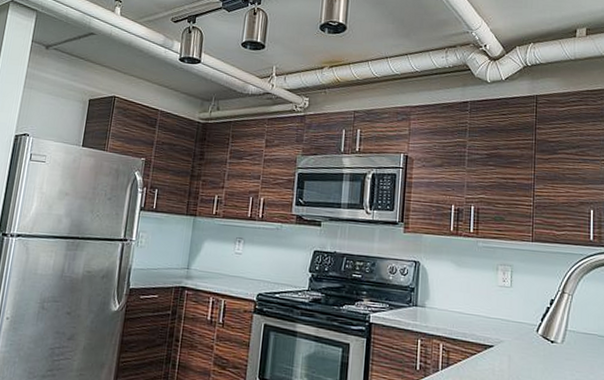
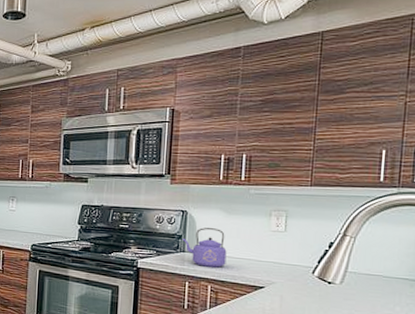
kettle: none [414,280,458,324] -> present [182,228,227,268]

